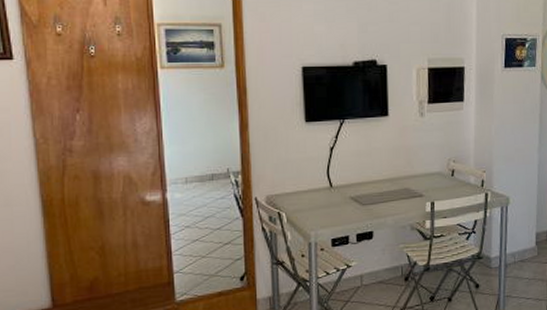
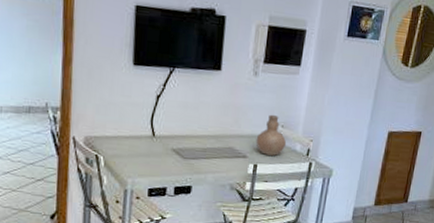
vase: none [430,151,460,191] -> present [255,114,287,156]

